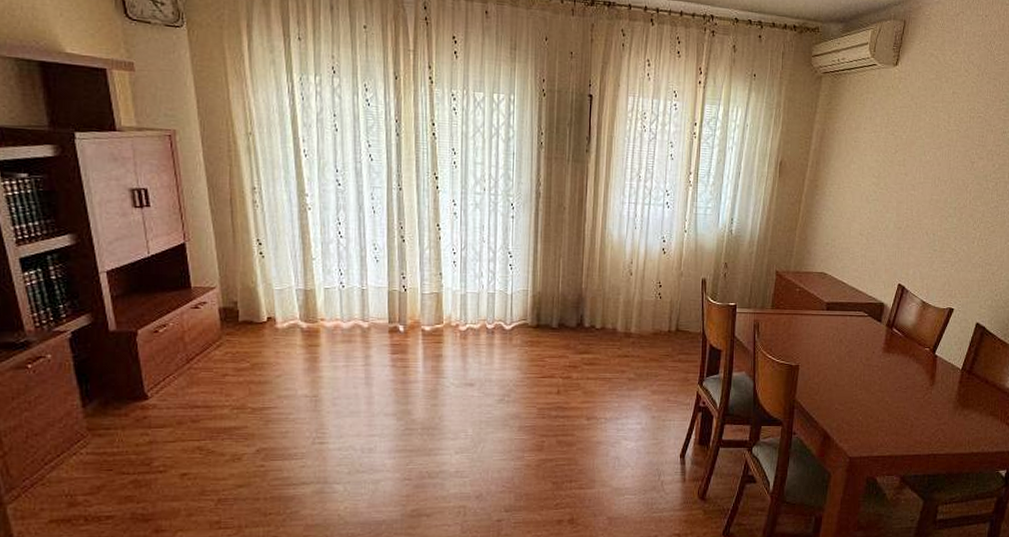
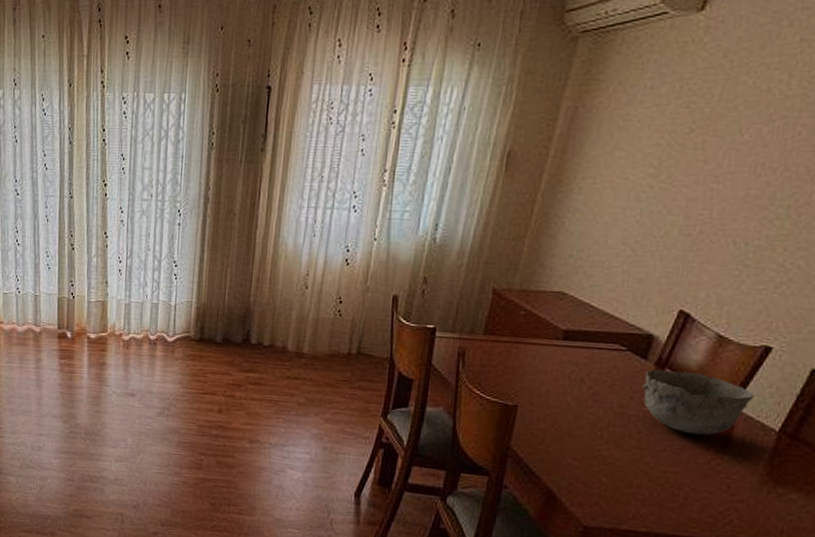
bowl: none [880,329,947,377] -> present [642,369,755,436]

